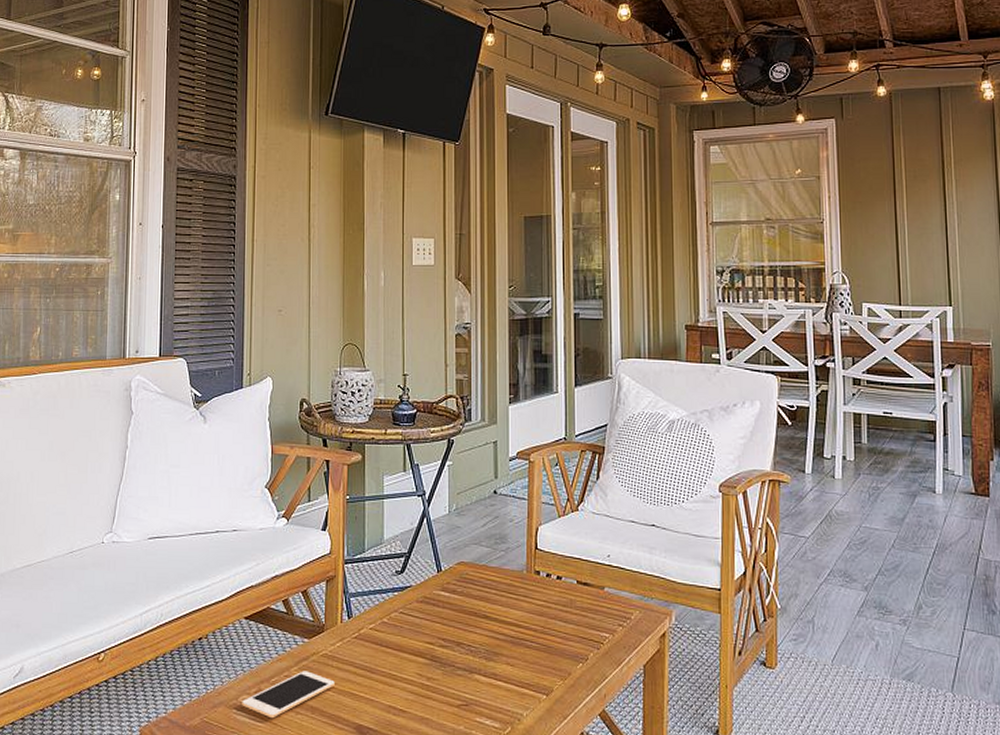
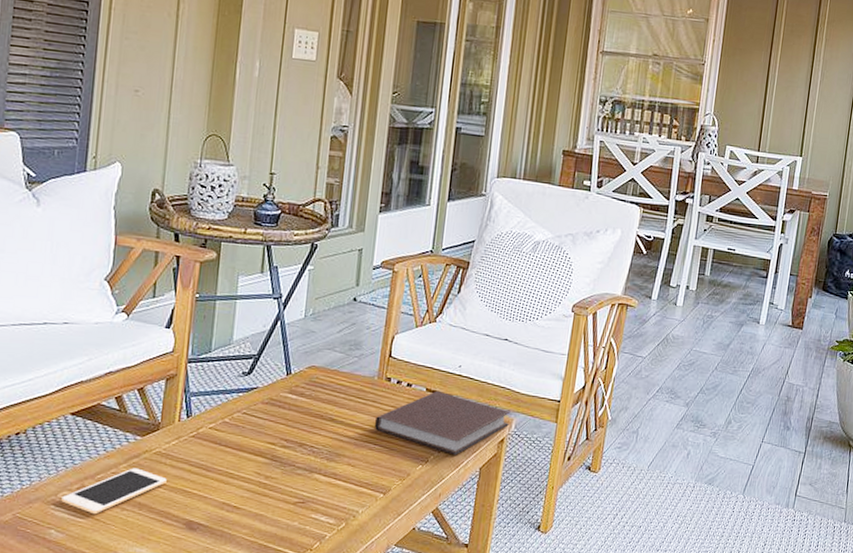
notebook: none [528,584,669,652] -> present [374,391,511,455]

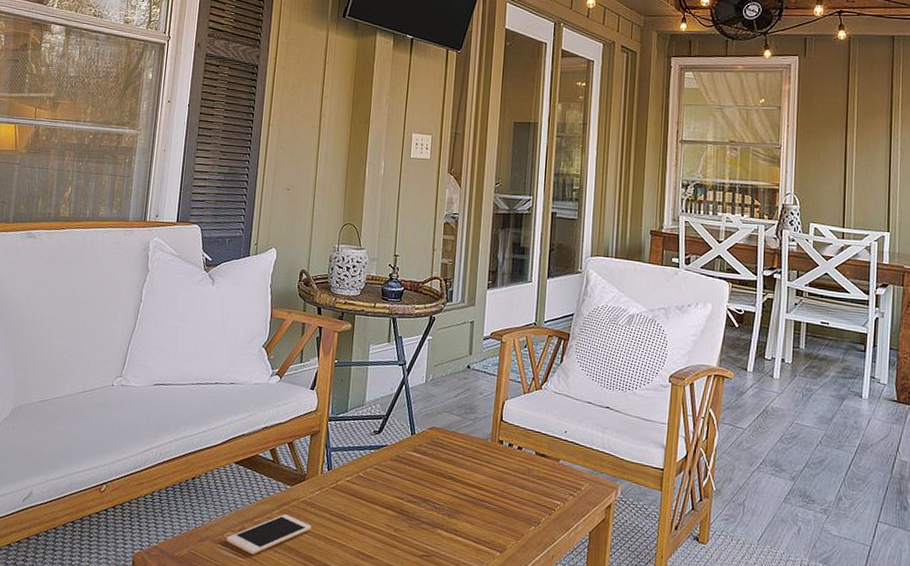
notebook: present [374,391,511,455] -> none [489,455,616,519]

